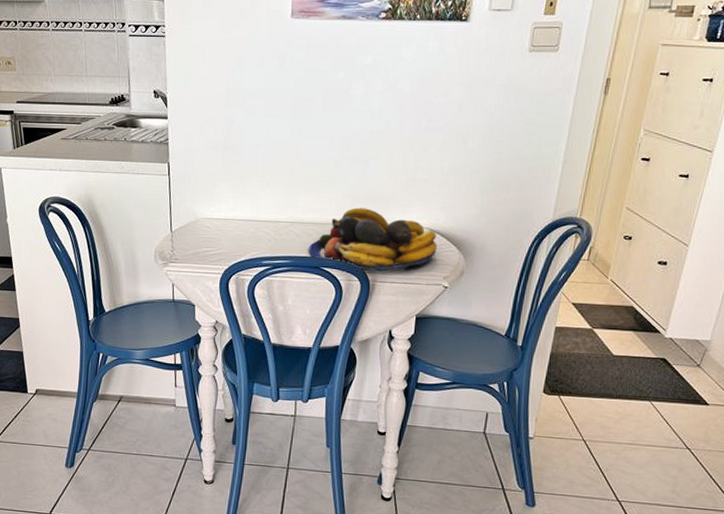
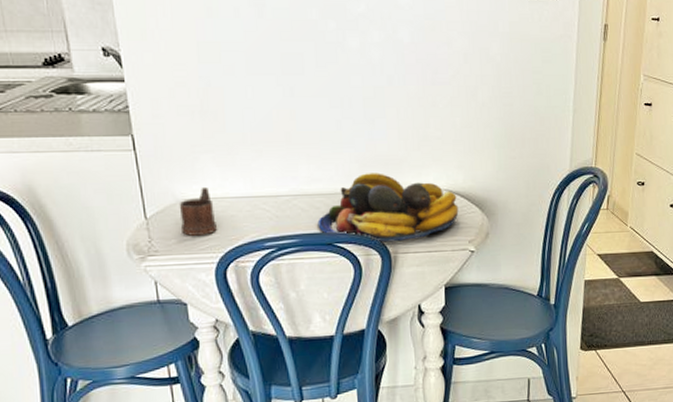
mug: none [197,209,225,250] -> present [179,186,217,236]

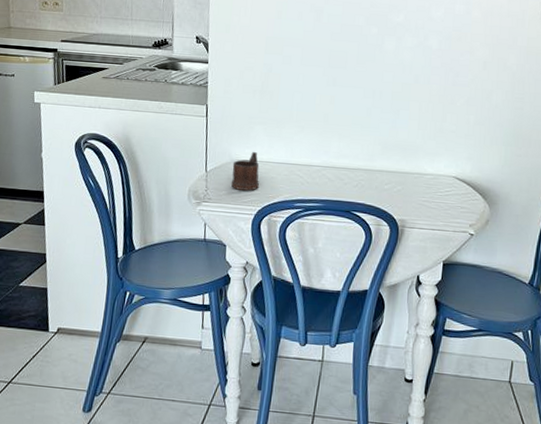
fruit bowl: present [317,173,459,243] -> none [340,154,464,217]

